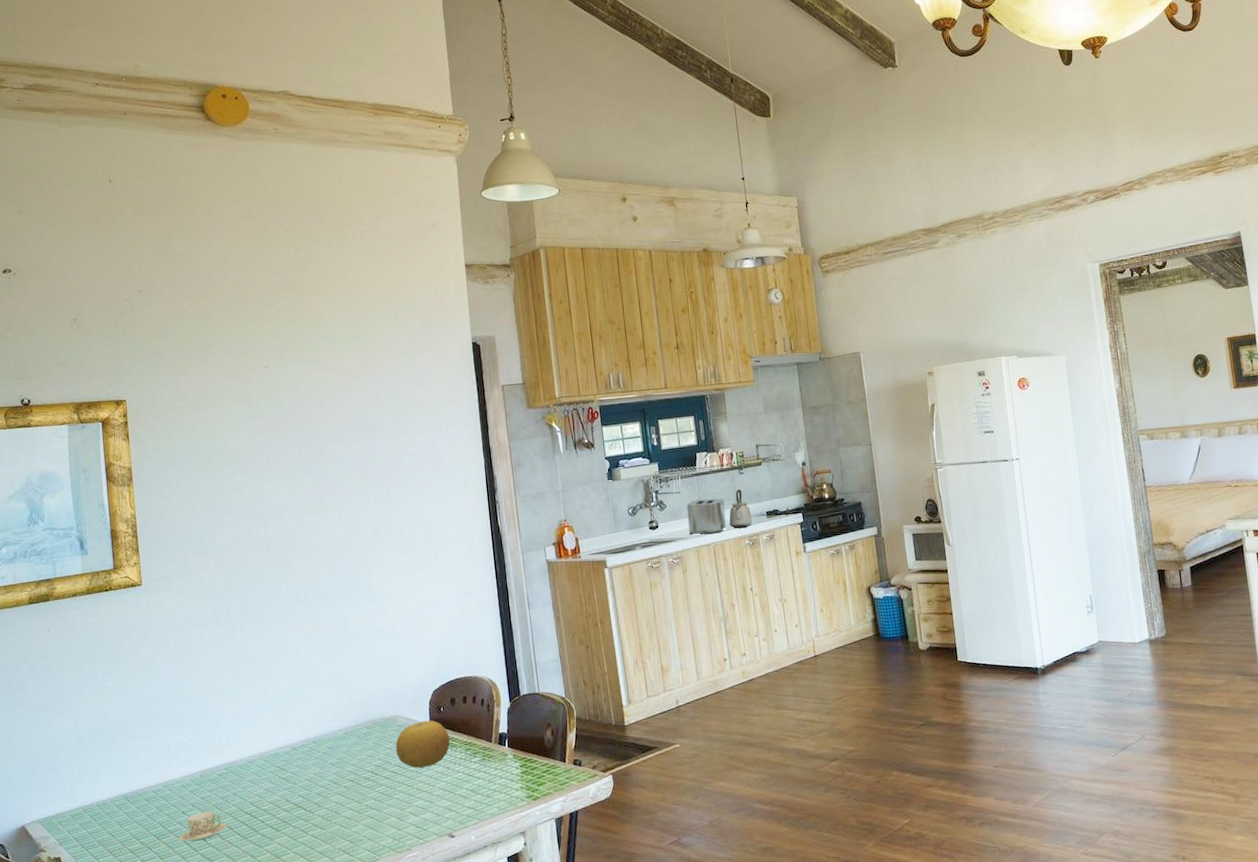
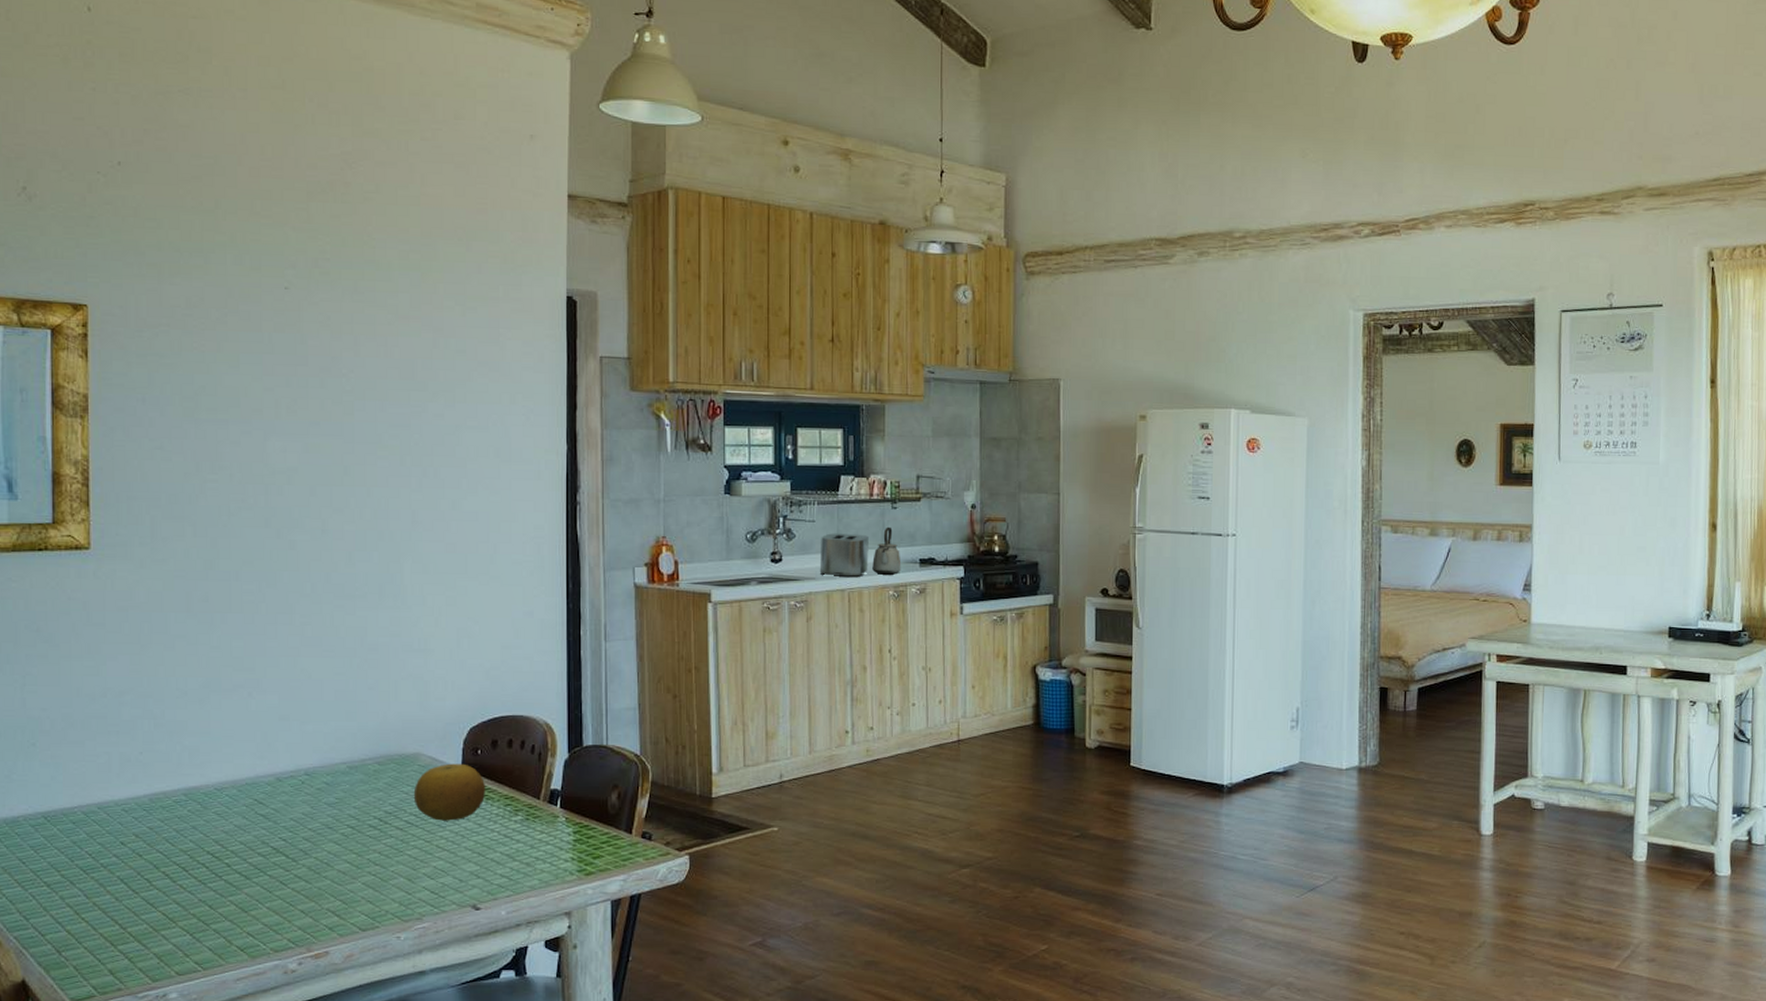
teacup: present [178,811,227,842] -> none [113,845,180,881]

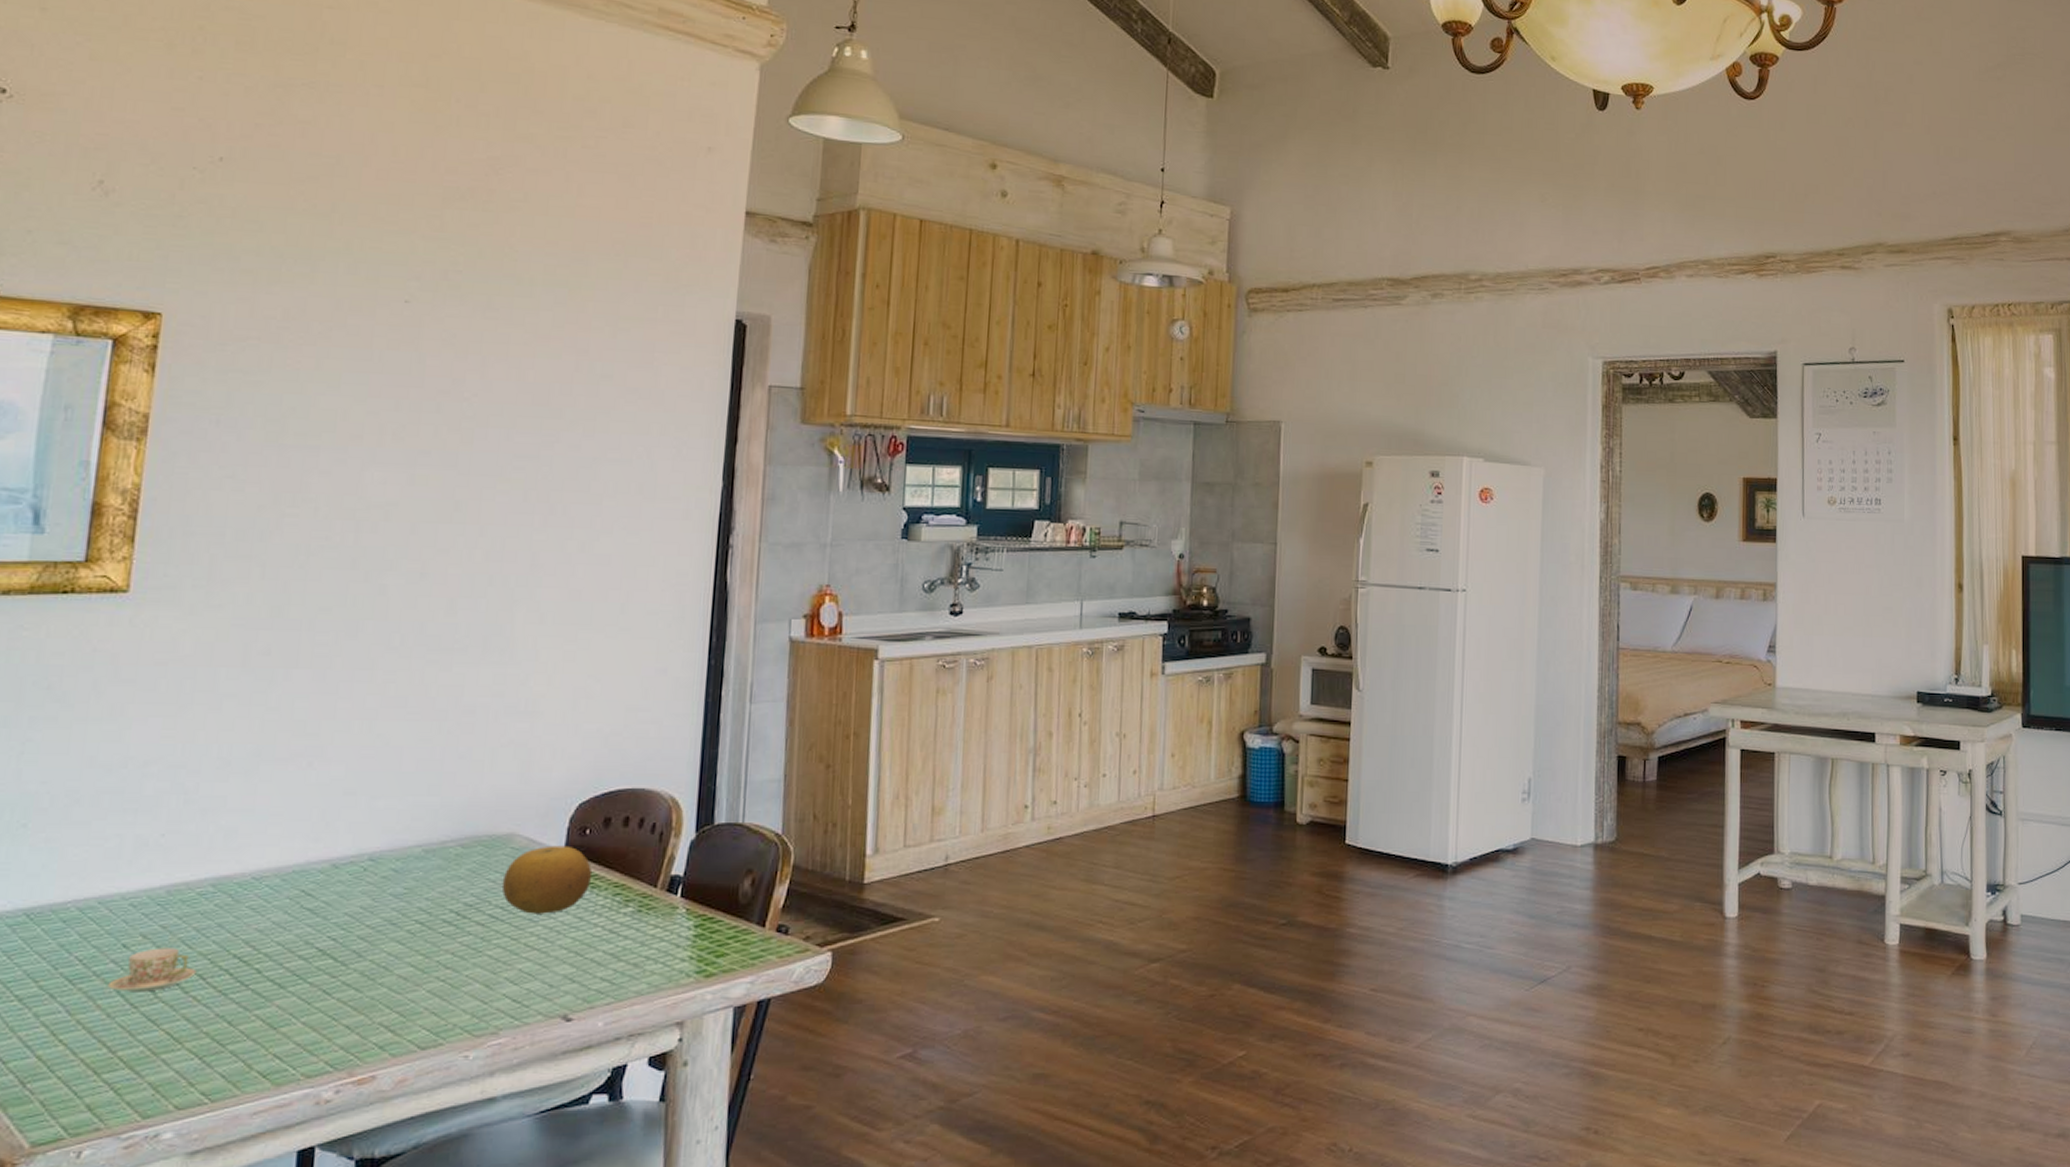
teacup: none [113,845,180,881] -> present [107,948,197,992]
toaster: present [819,533,869,578] -> none [1004,583,1063,633]
kettle: present [872,527,901,575] -> none [1065,577,1098,630]

